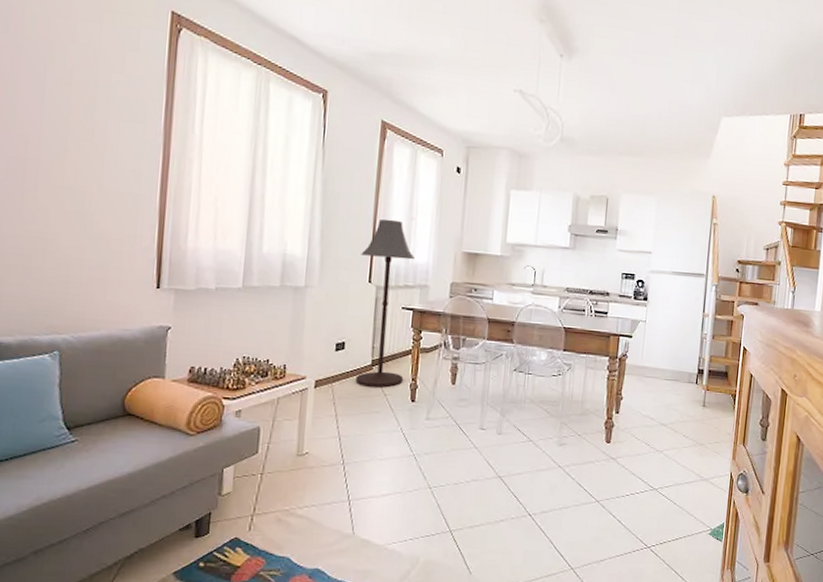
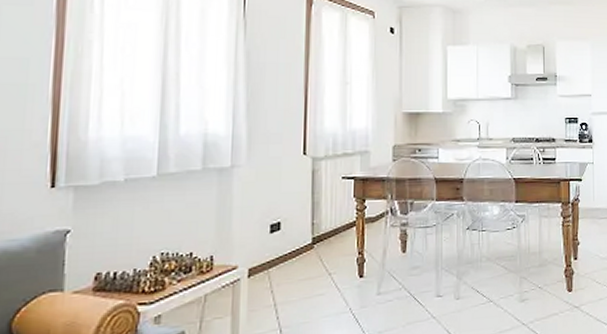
floor lamp: present [355,219,415,388] -> none [293,86,352,268]

